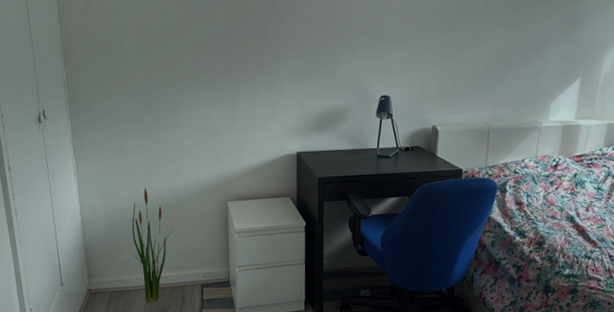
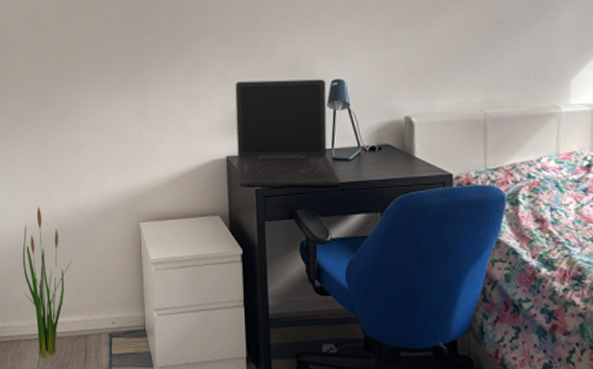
laptop: none [305,94,382,177] -> present [235,79,341,187]

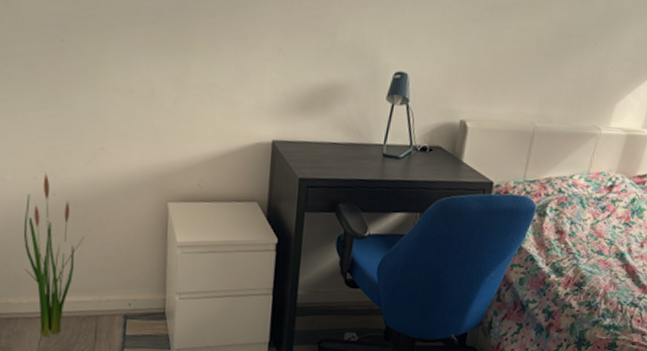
laptop: present [235,79,341,187] -> none [282,59,389,184]

